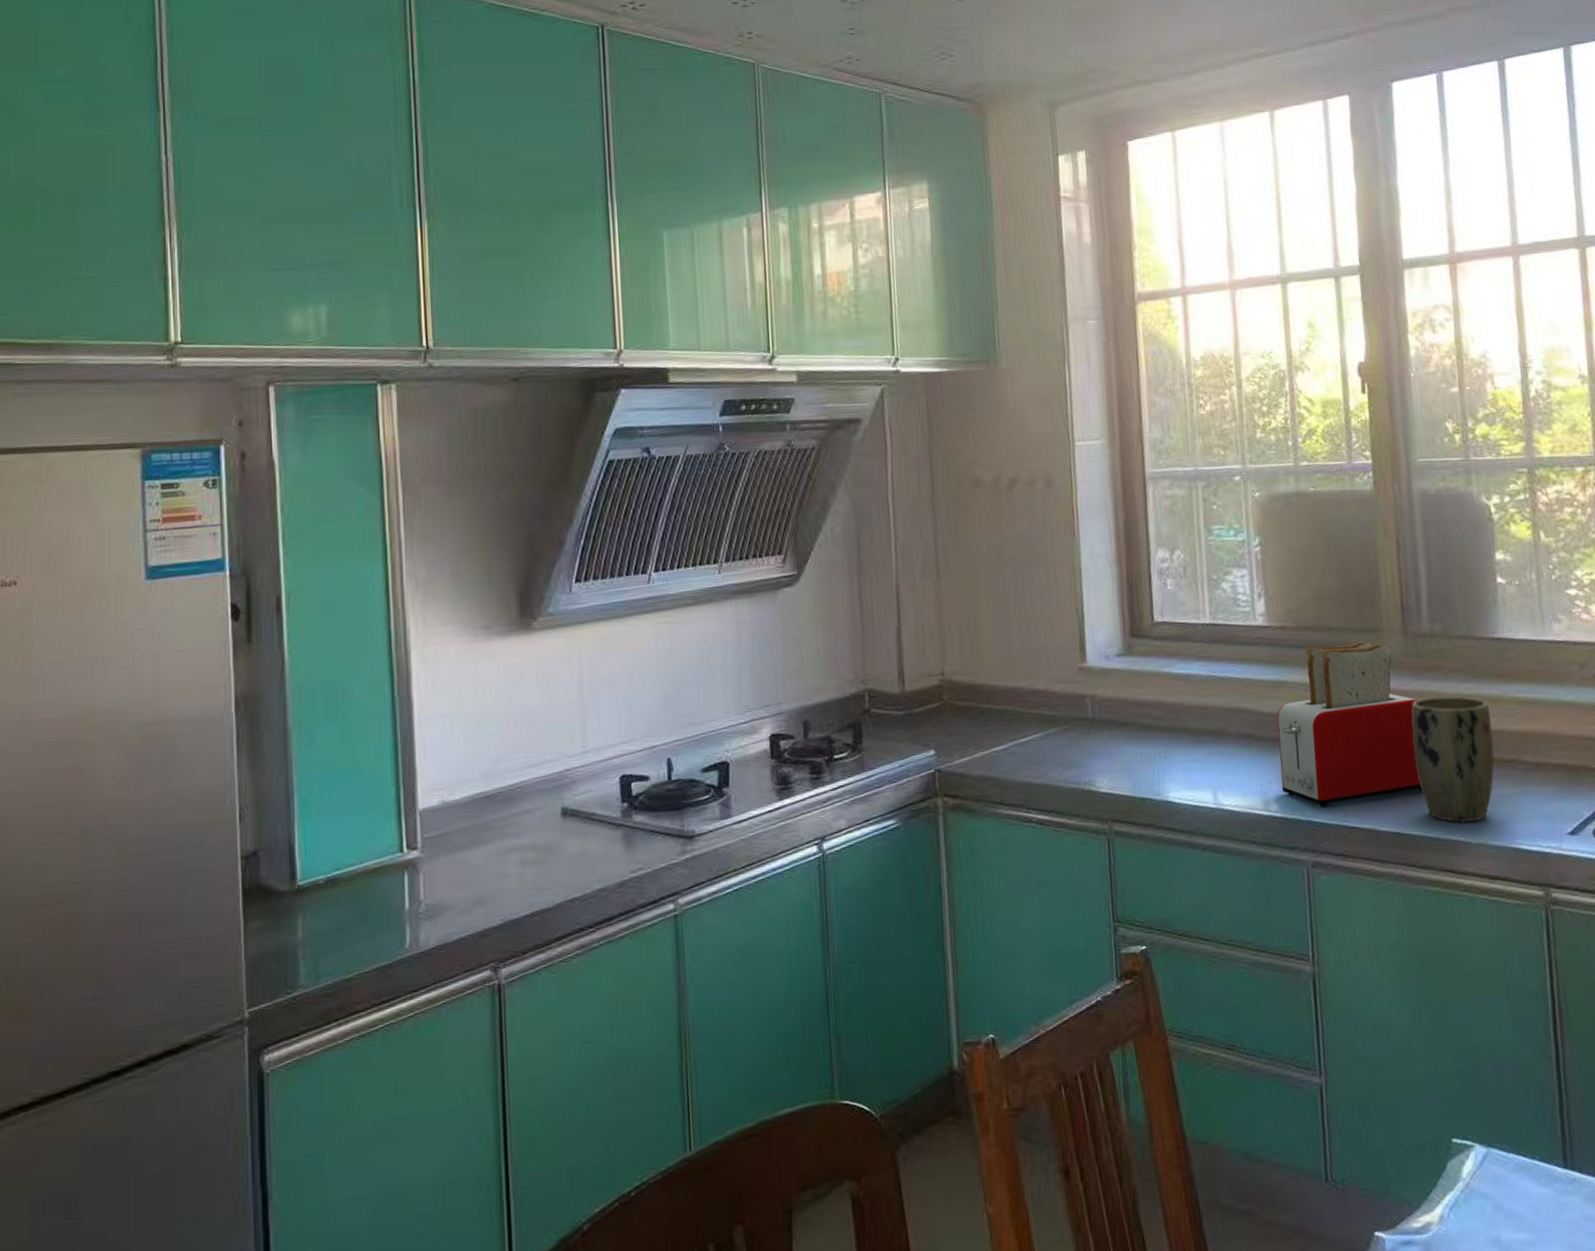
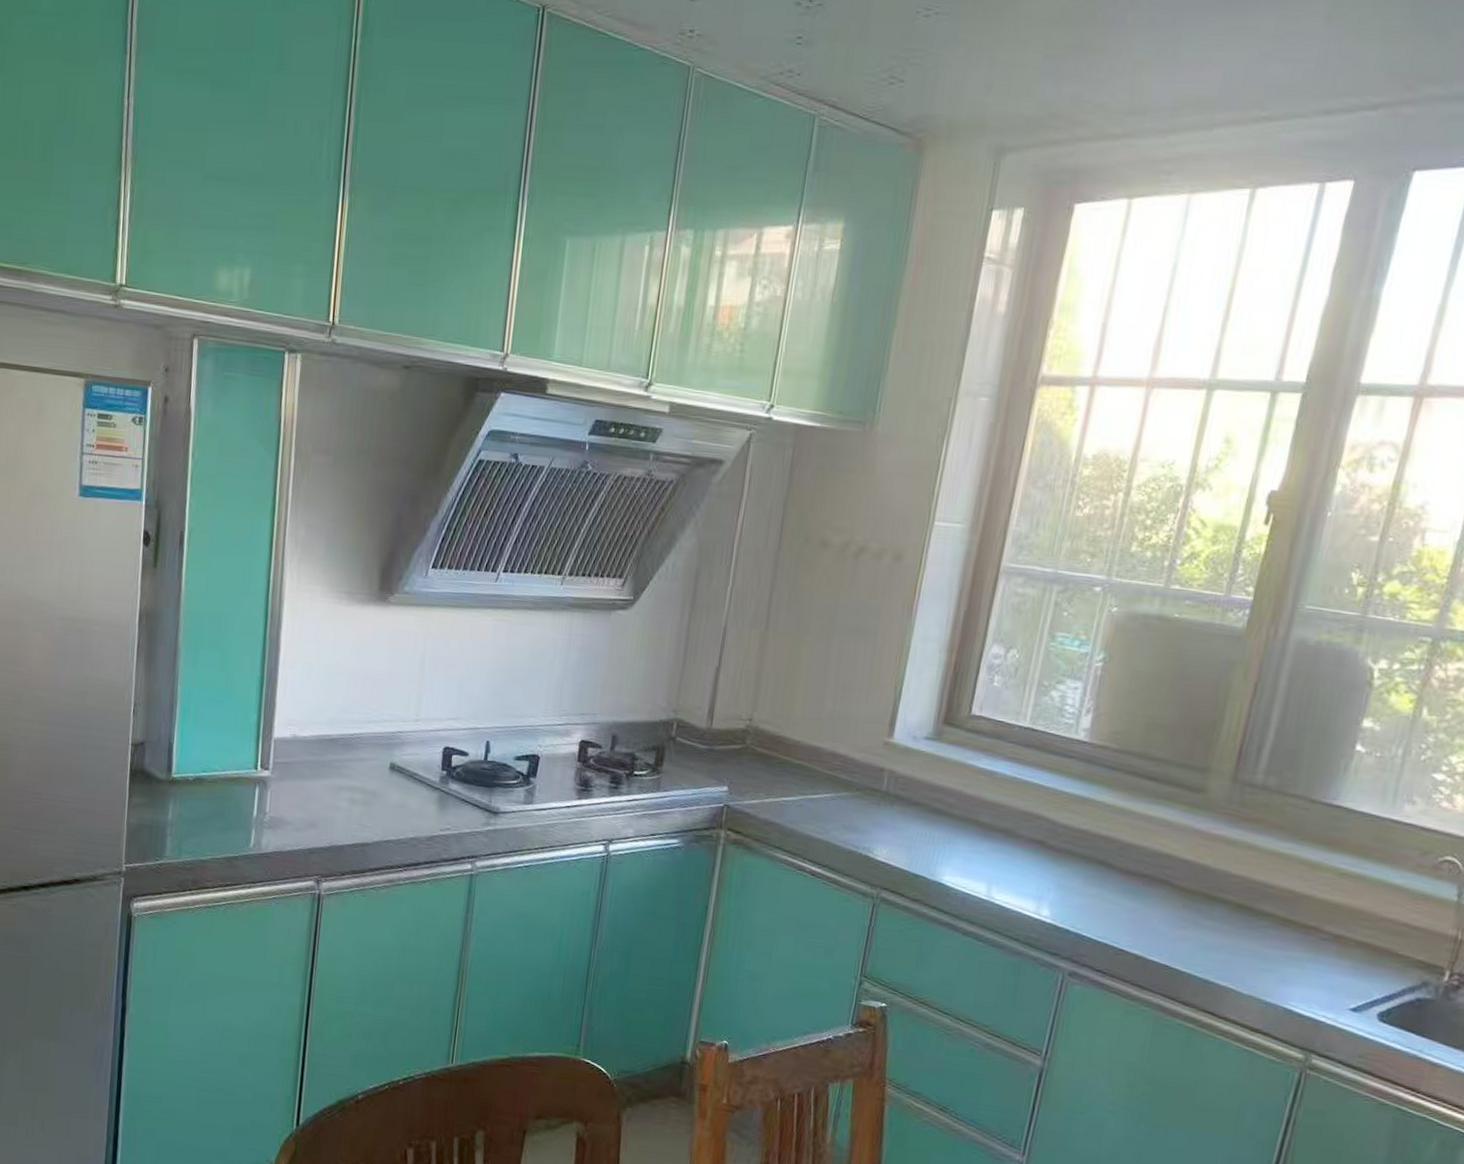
toaster: present [1277,641,1423,808] -> none [1058,771,1228,933]
plant pot: present [1411,696,1494,823] -> none [1203,846,1304,975]

